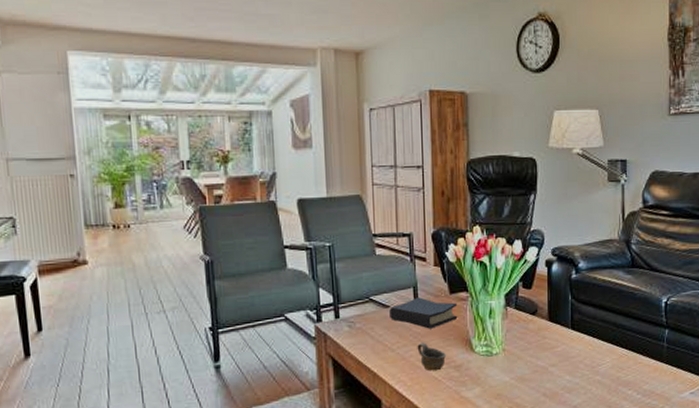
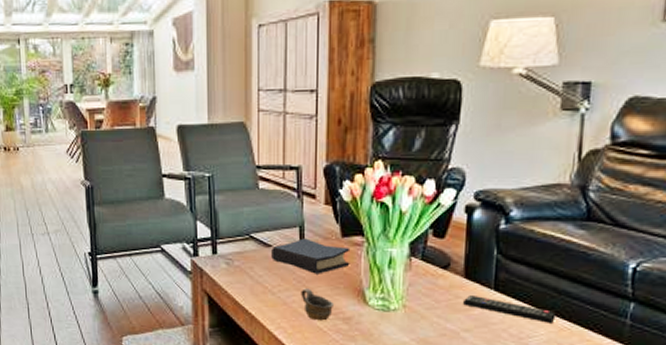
remote control: none [548,335,616,352] -> present [462,295,556,323]

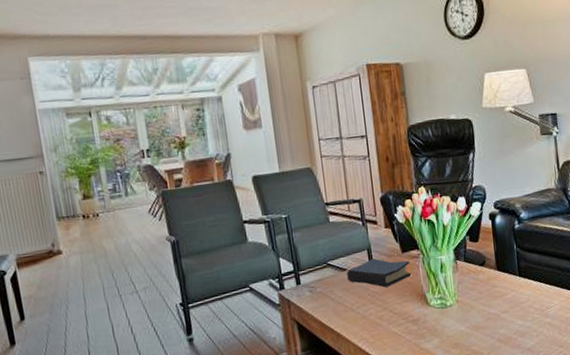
cup: present [301,288,335,321] -> none [375,300,404,328]
remote control: present [462,295,556,323] -> none [498,282,563,295]

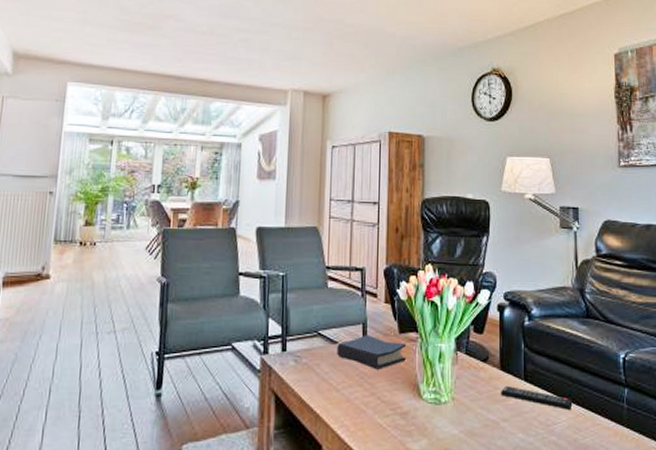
remote control: none [498,282,563,295] -> present [500,386,573,410]

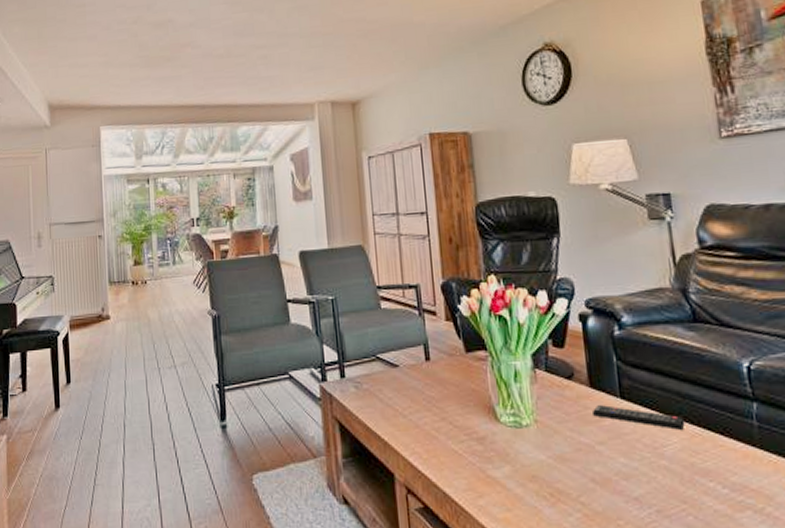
hardback book: present [337,335,407,370] -> none [398,356,477,393]

